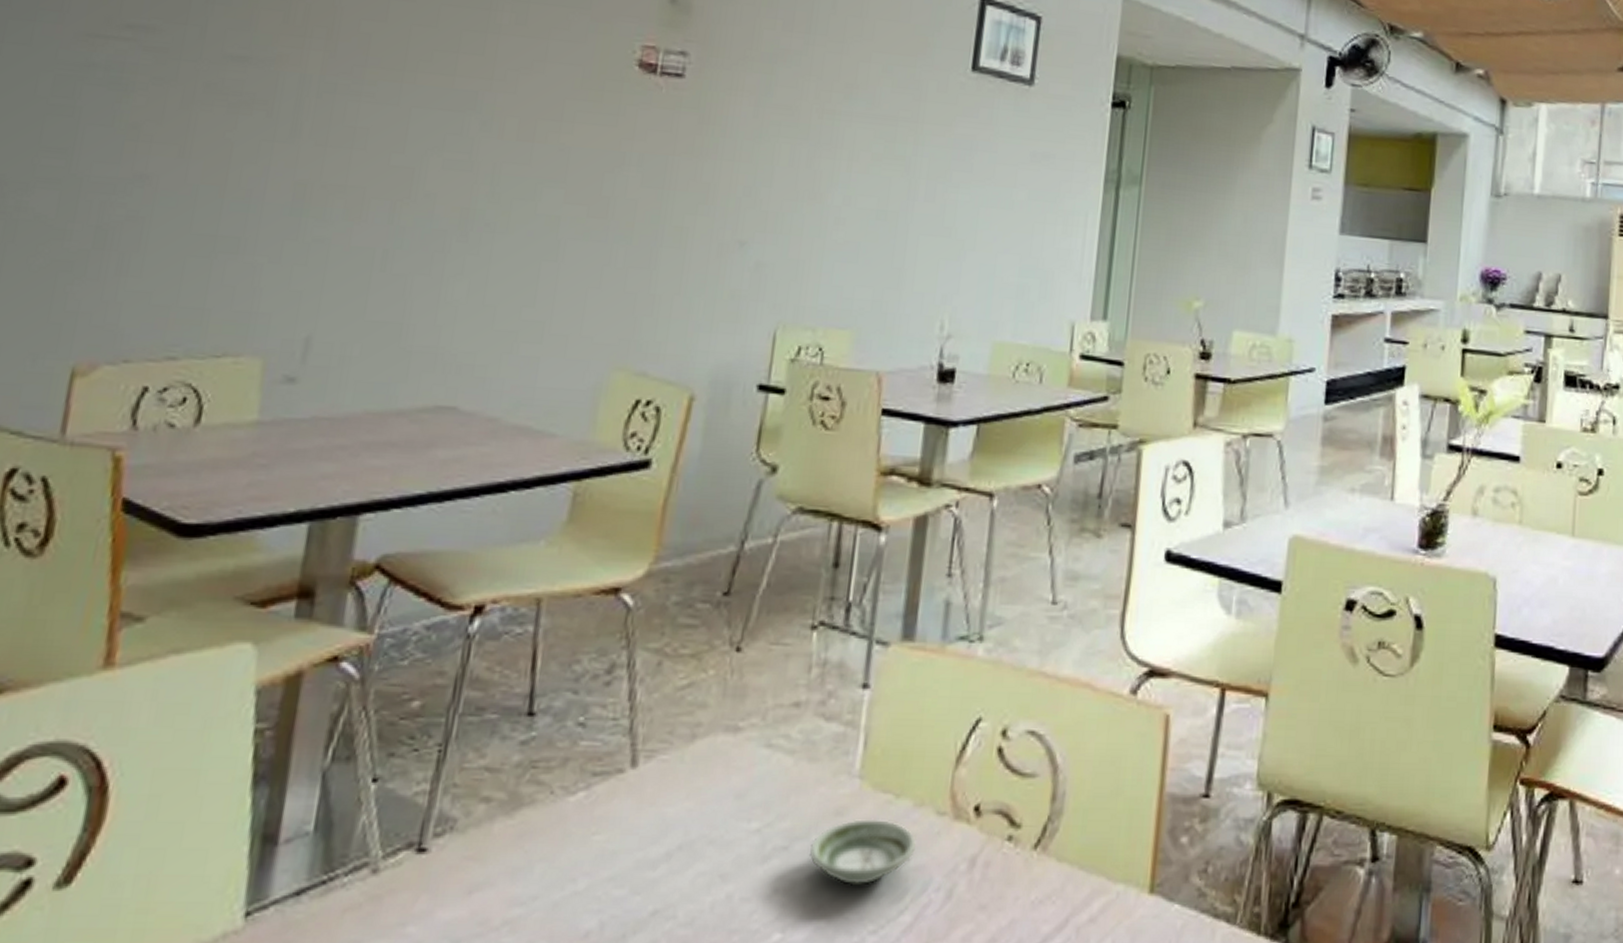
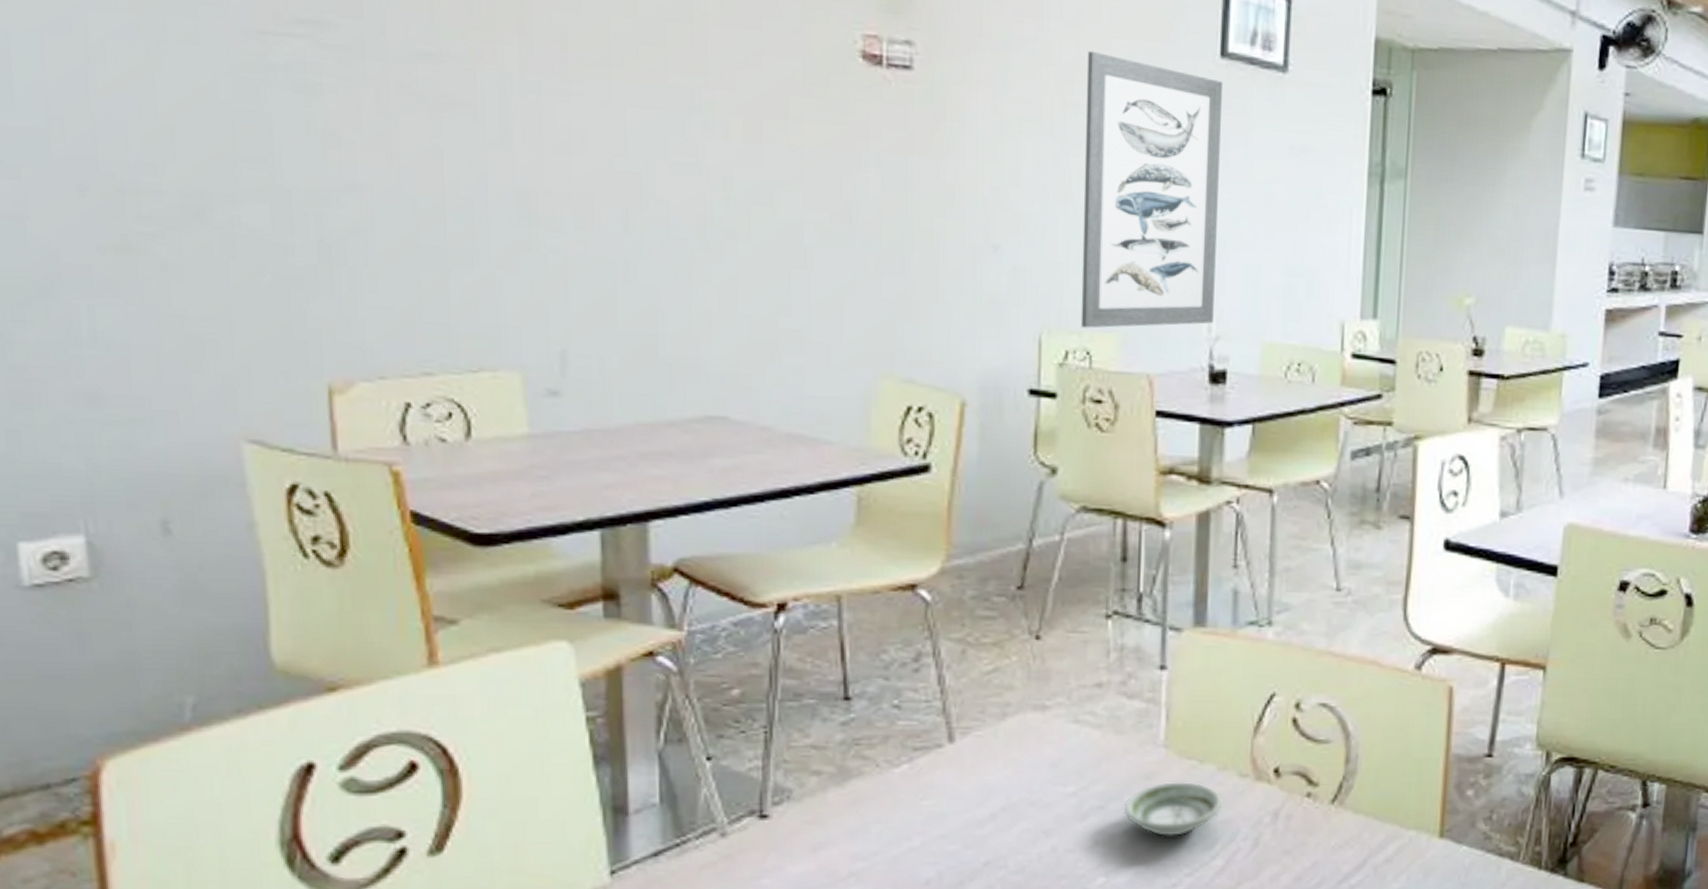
wall art: none [816,63,973,325] -> present [1080,50,1224,328]

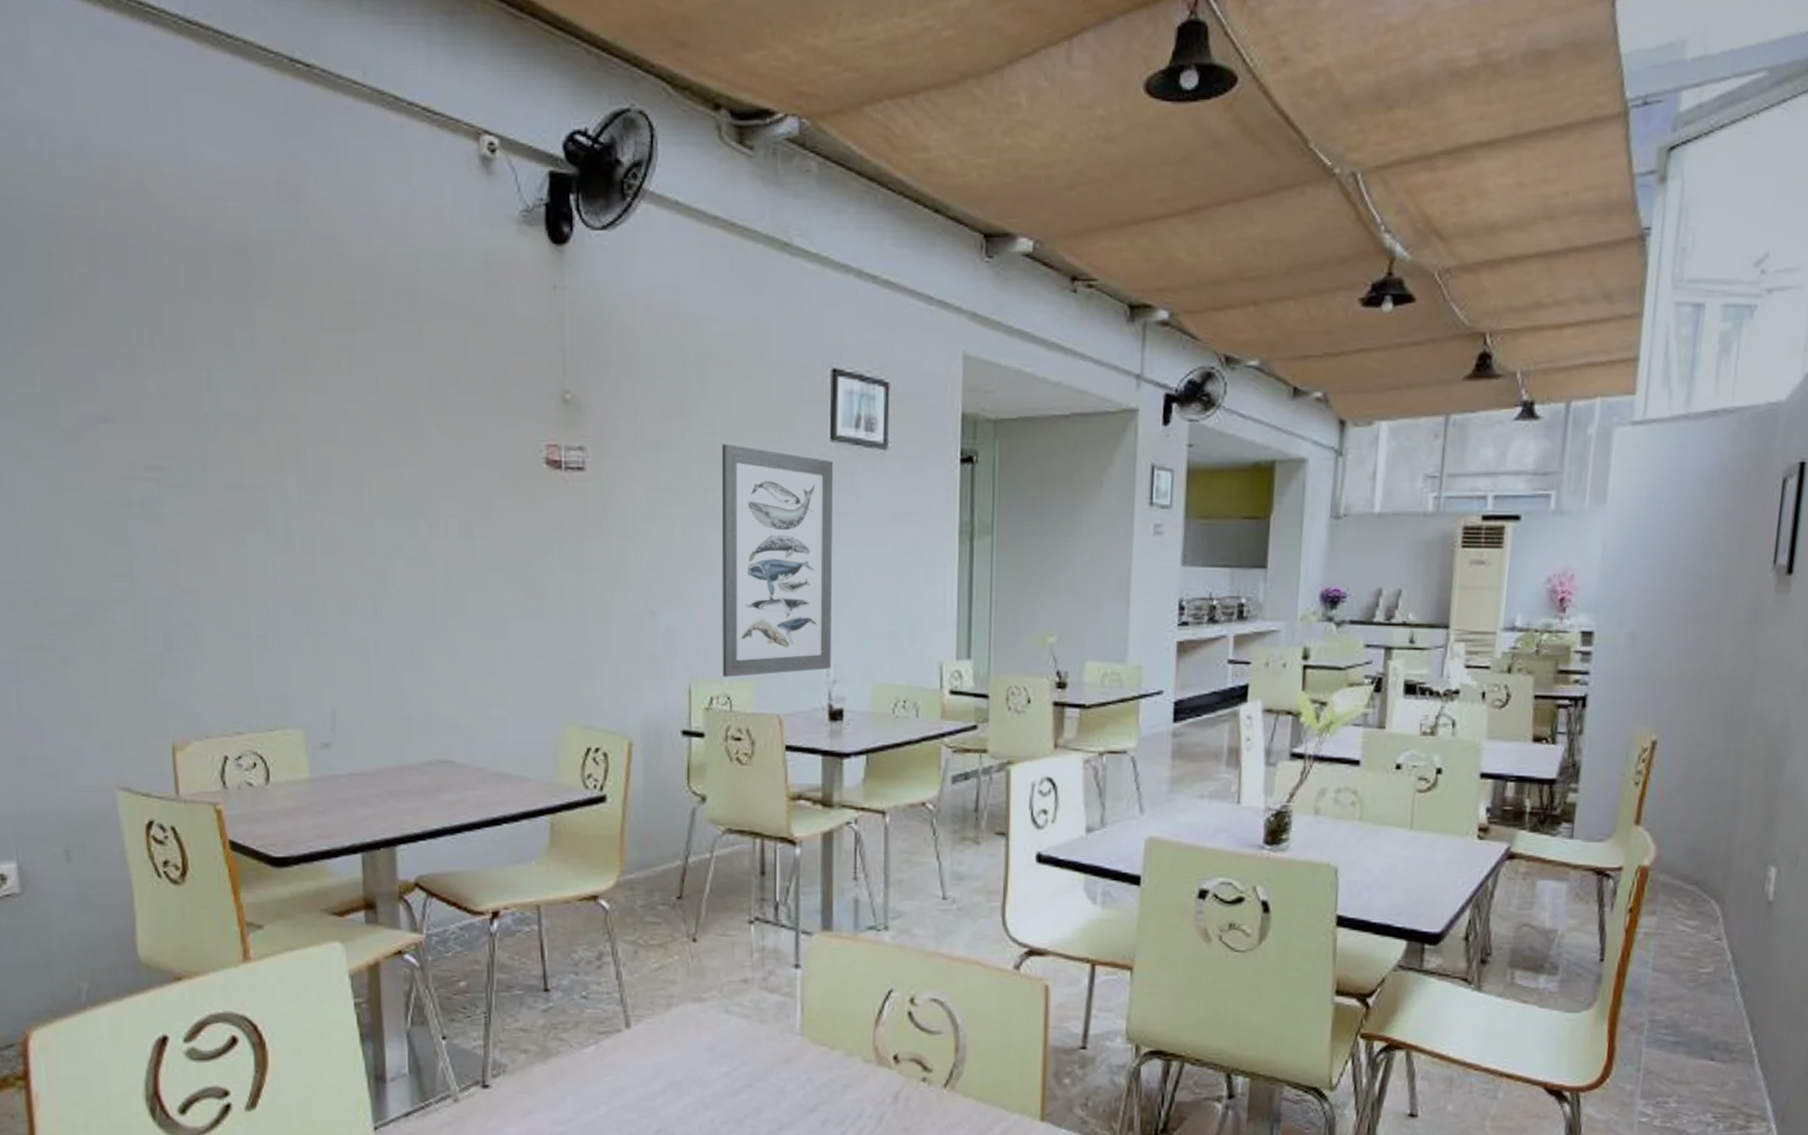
saucer: present [1123,782,1223,836] -> none [768,1065,851,1112]

